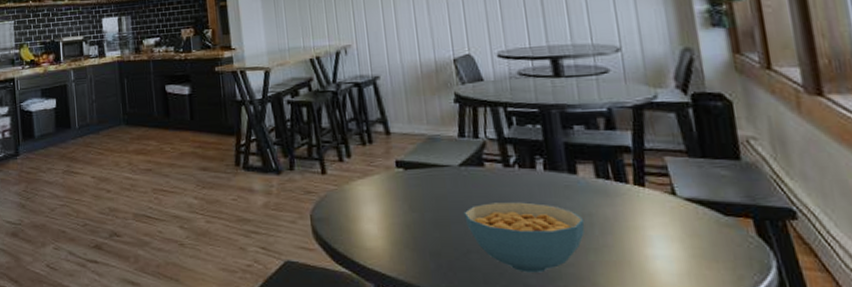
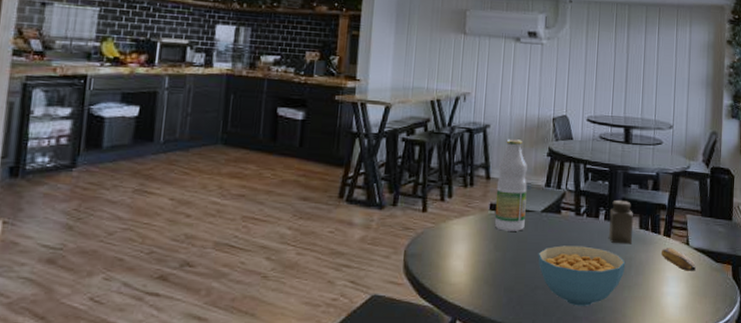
juice bottle: none [397,88,441,190] -> present [495,139,527,231]
salt shaker: none [549,146,588,198] -> present [609,200,633,244]
banana: none [634,200,693,230] -> present [660,248,696,272]

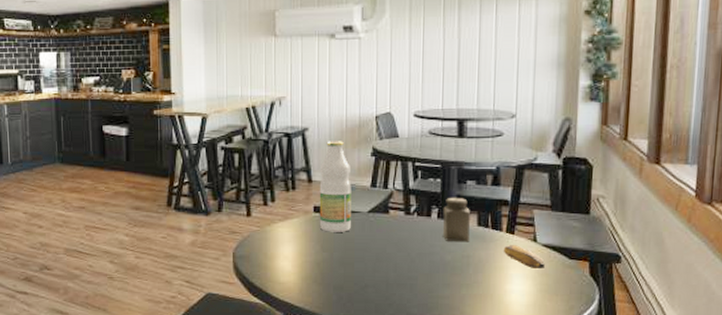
cereal bowl: present [538,245,626,306] -> none [366,245,463,304]

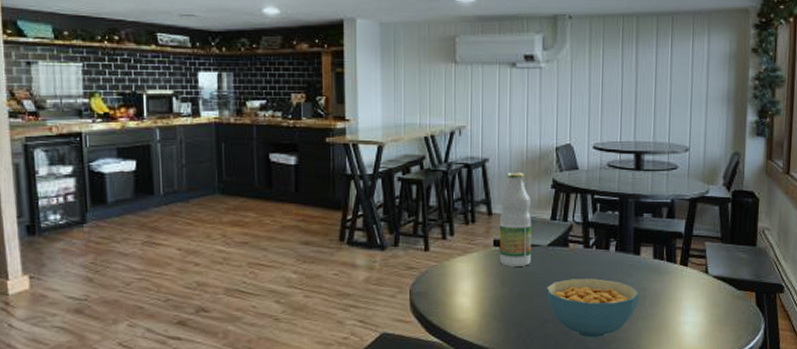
cereal bowl: none [366,245,463,304] -> present [546,278,639,338]
salt shaker: present [443,198,470,242] -> none [620,231,646,275]
banana: present [503,245,545,270] -> none [677,277,716,301]

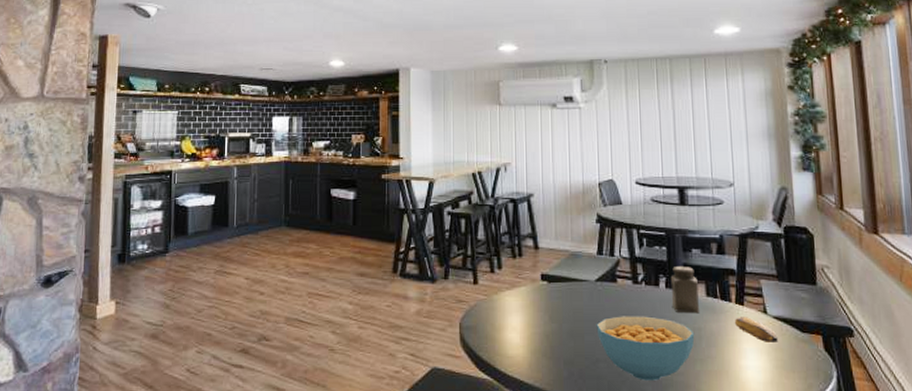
juice bottle: present [499,172,532,266] -> none [545,207,579,302]
salt shaker: none [620,231,646,275] -> present [670,267,699,314]
banana: none [677,277,716,301] -> present [734,317,778,344]

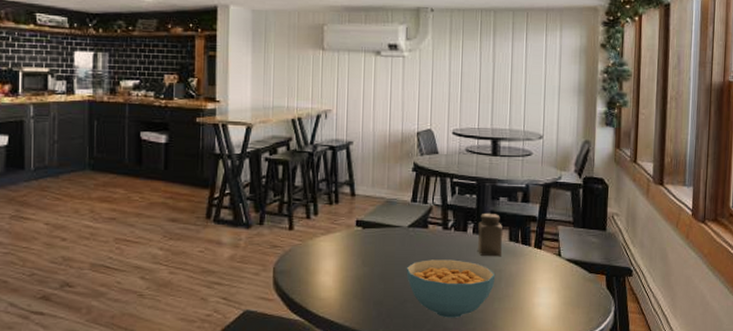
banana: present [734,317,778,344] -> none [531,260,568,283]

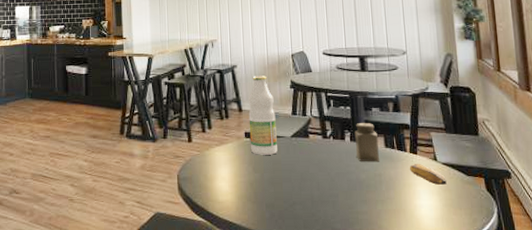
juice bottle: none [361,155,393,247] -> present [248,76,277,155]
cereal bowl: present [406,259,496,318] -> none [292,165,376,219]
banana: none [531,260,568,283] -> present [409,164,447,186]

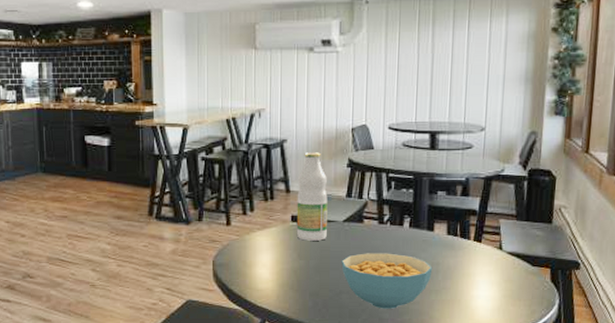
cereal bowl: none [292,165,376,219] -> present [341,253,433,309]
salt shaker: present [354,123,379,162] -> none [414,208,440,250]
banana: present [409,164,447,186] -> none [470,253,509,276]

